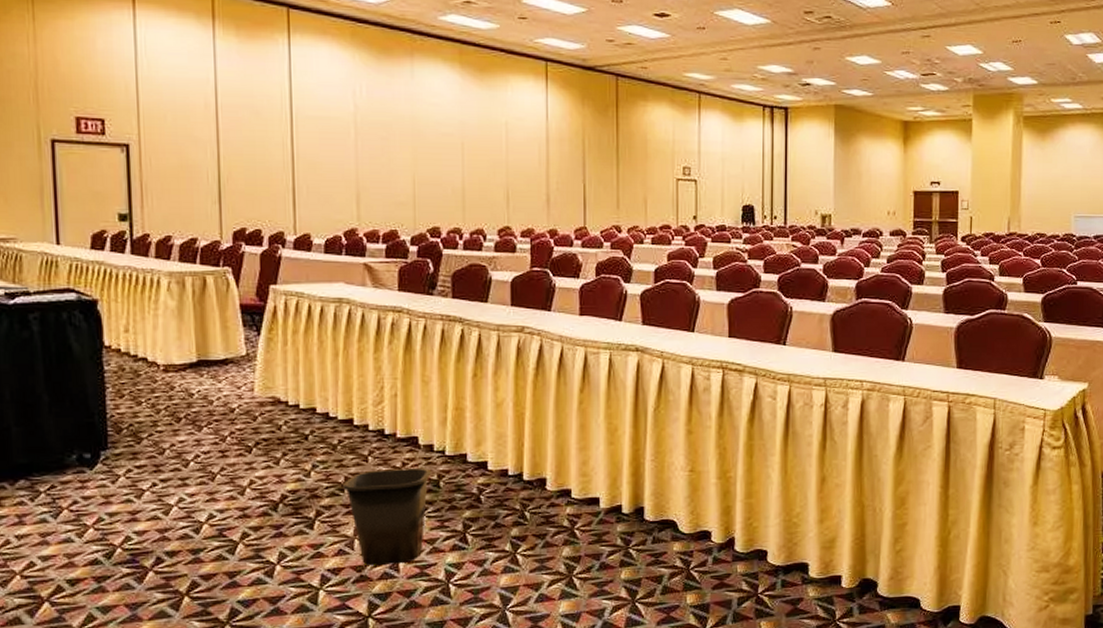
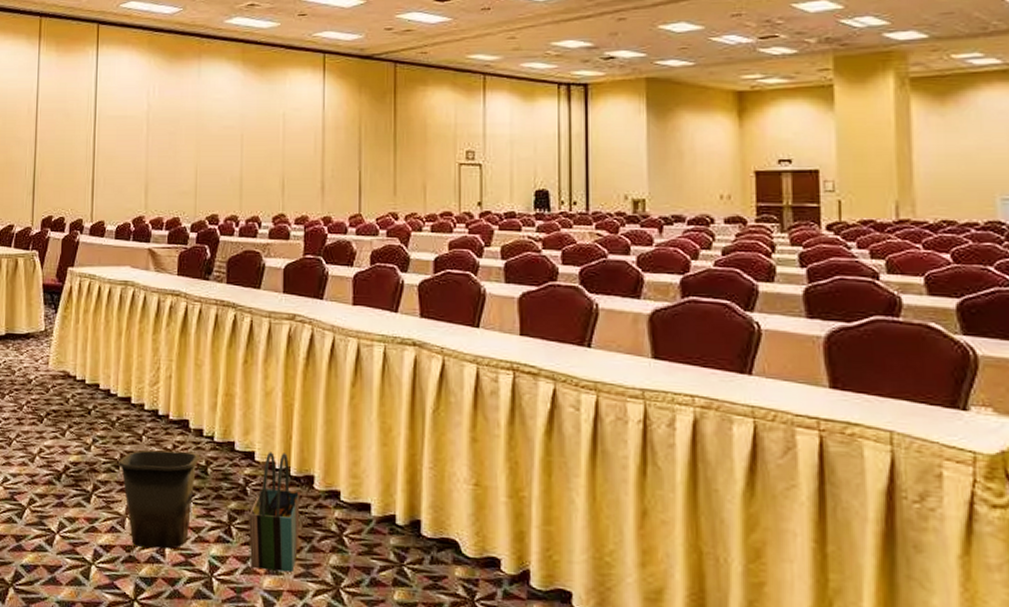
tote bag: none [484,460,534,570] -> present [249,452,300,573]

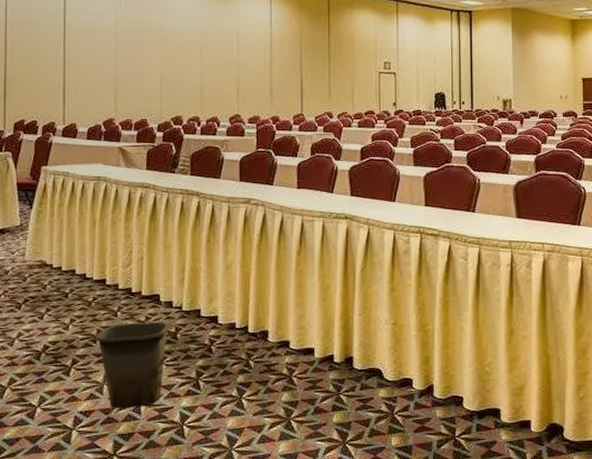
tote bag: present [249,452,300,573] -> none [214,314,257,413]

